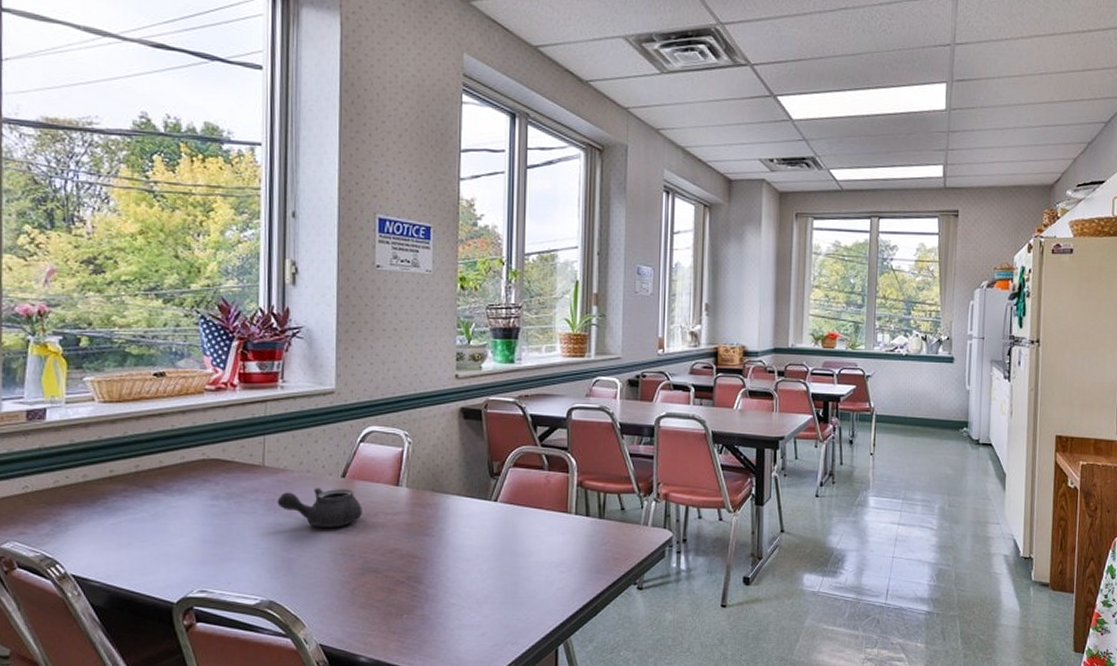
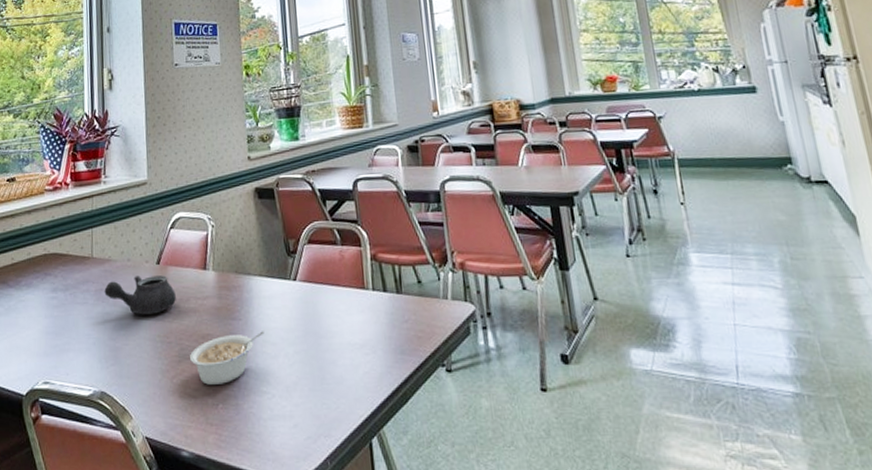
legume: none [373,548,458,598] -> present [189,331,264,386]

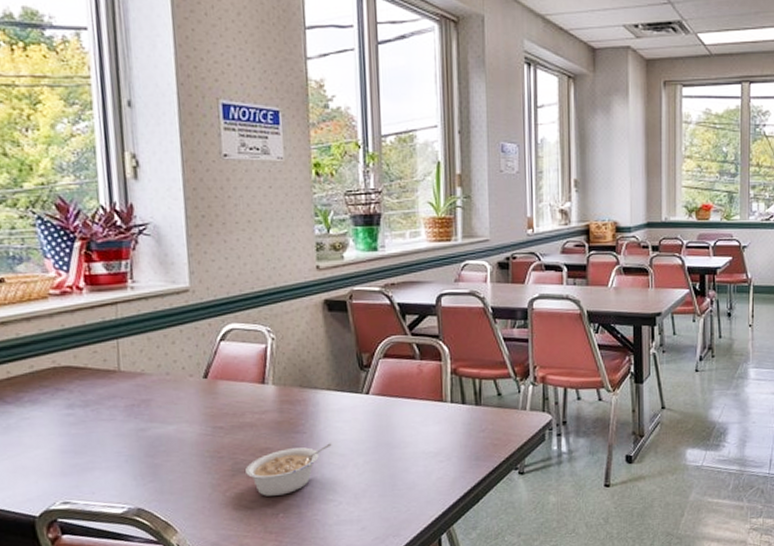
teapot: present [104,275,176,315] -> none [137,390,228,431]

